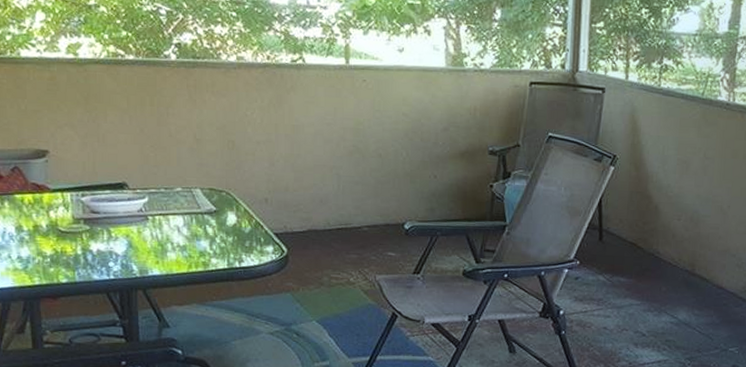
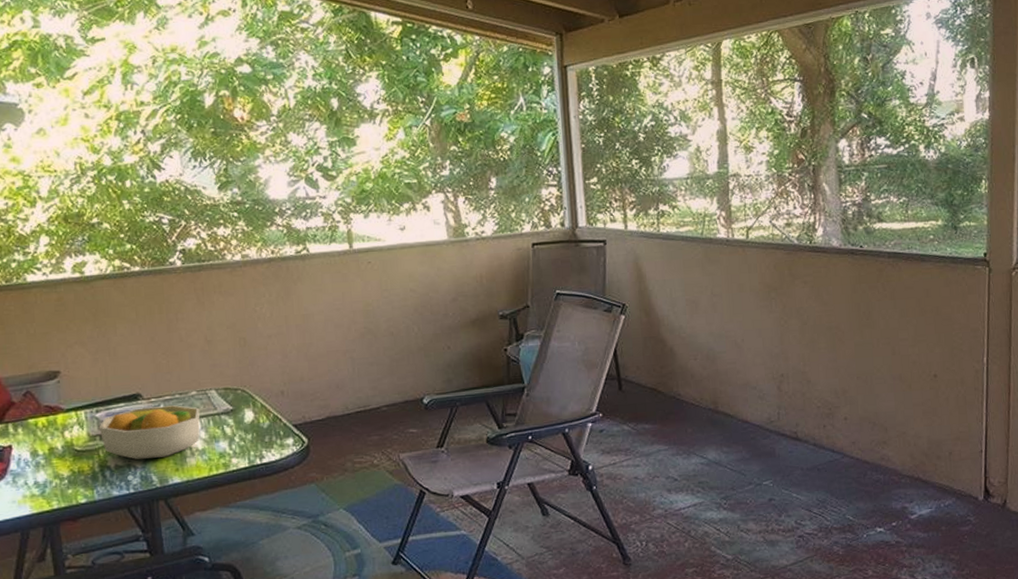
fruit bowl: none [83,197,184,249] -> present [99,405,200,460]

